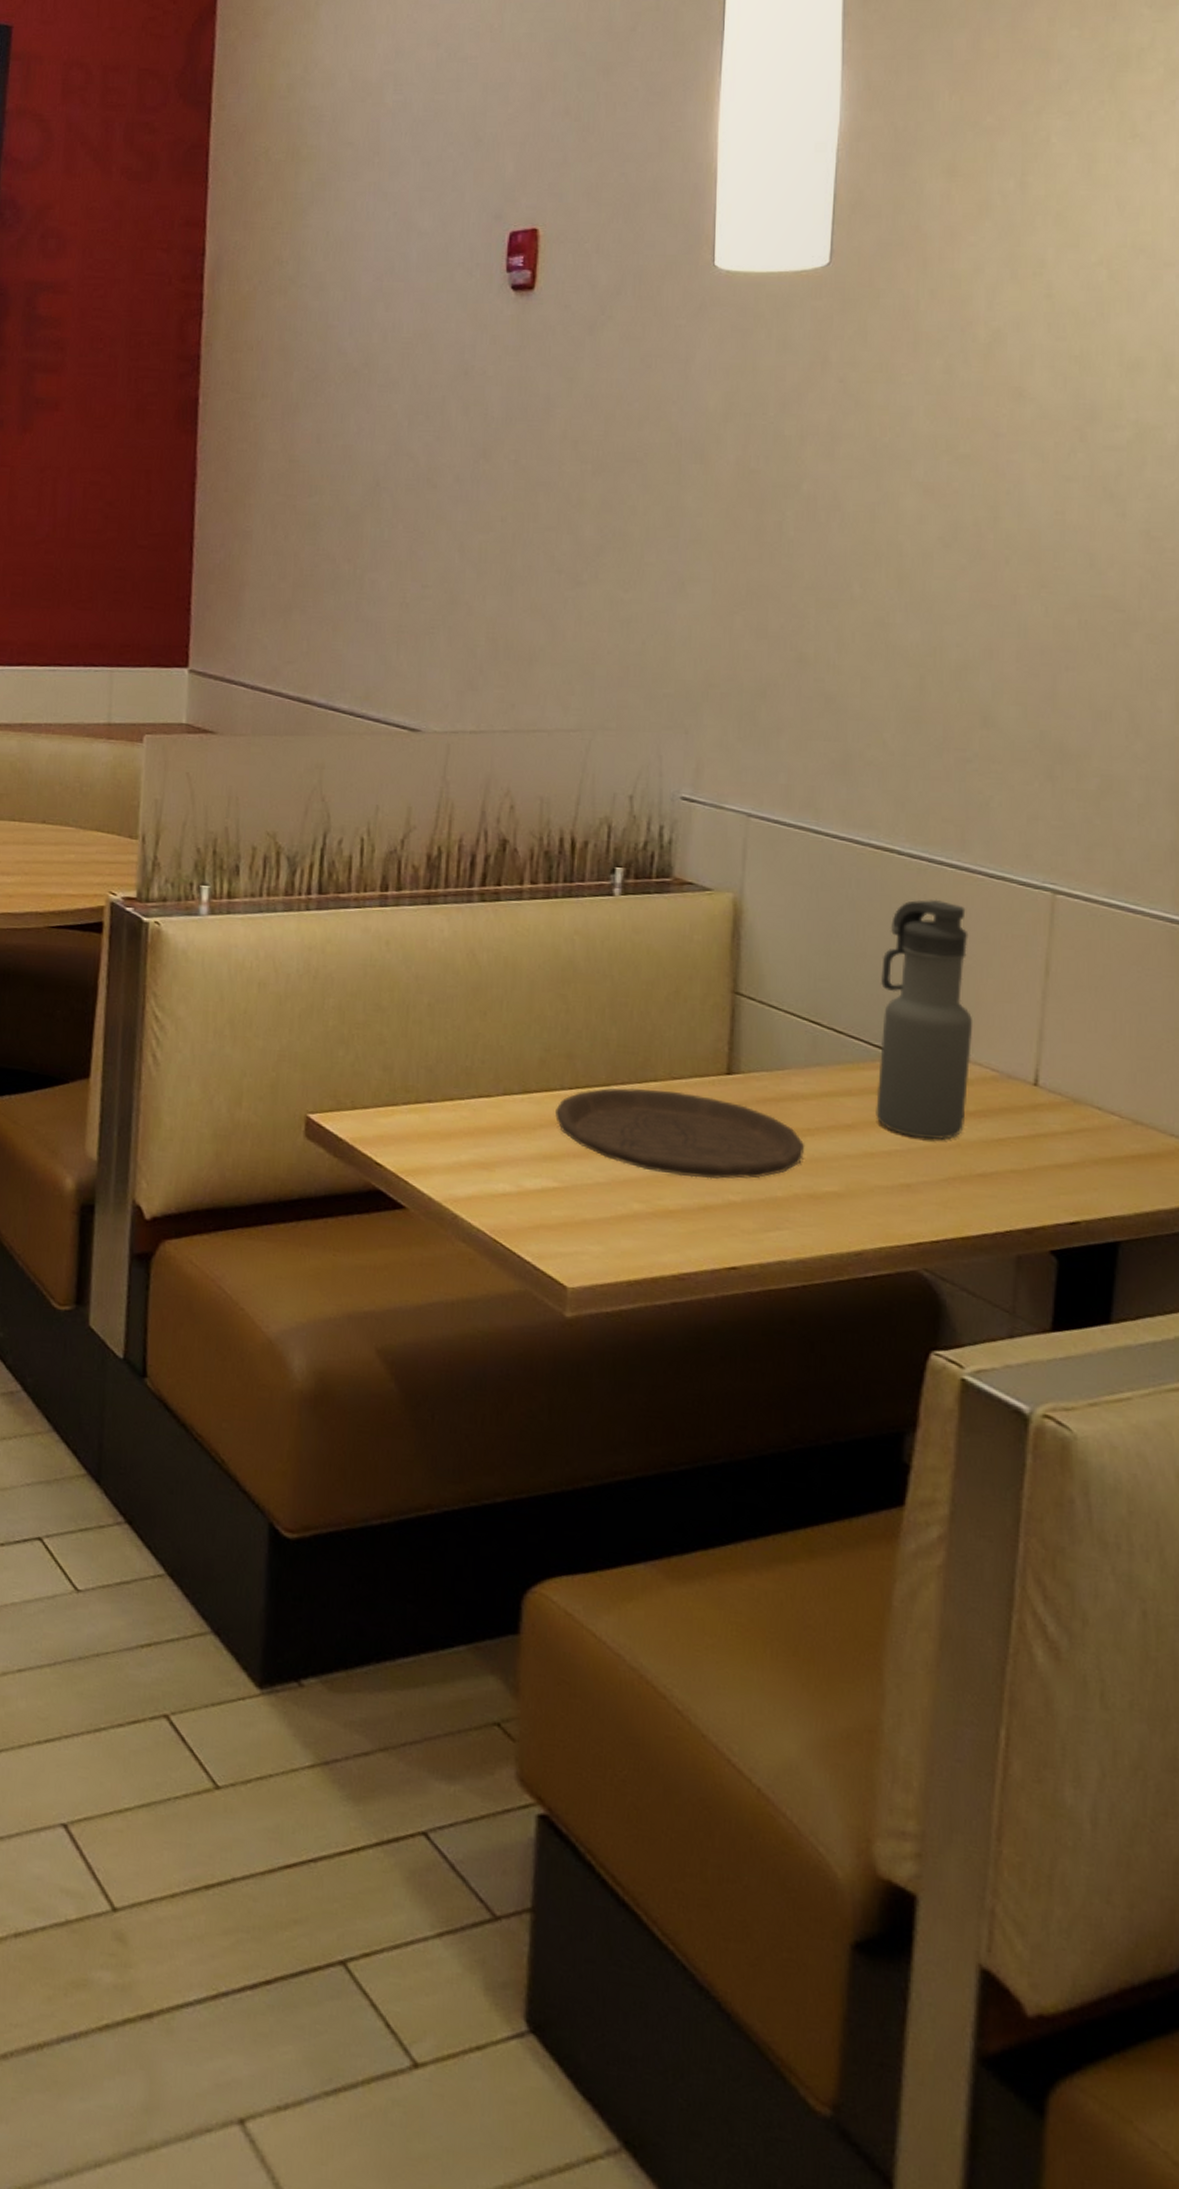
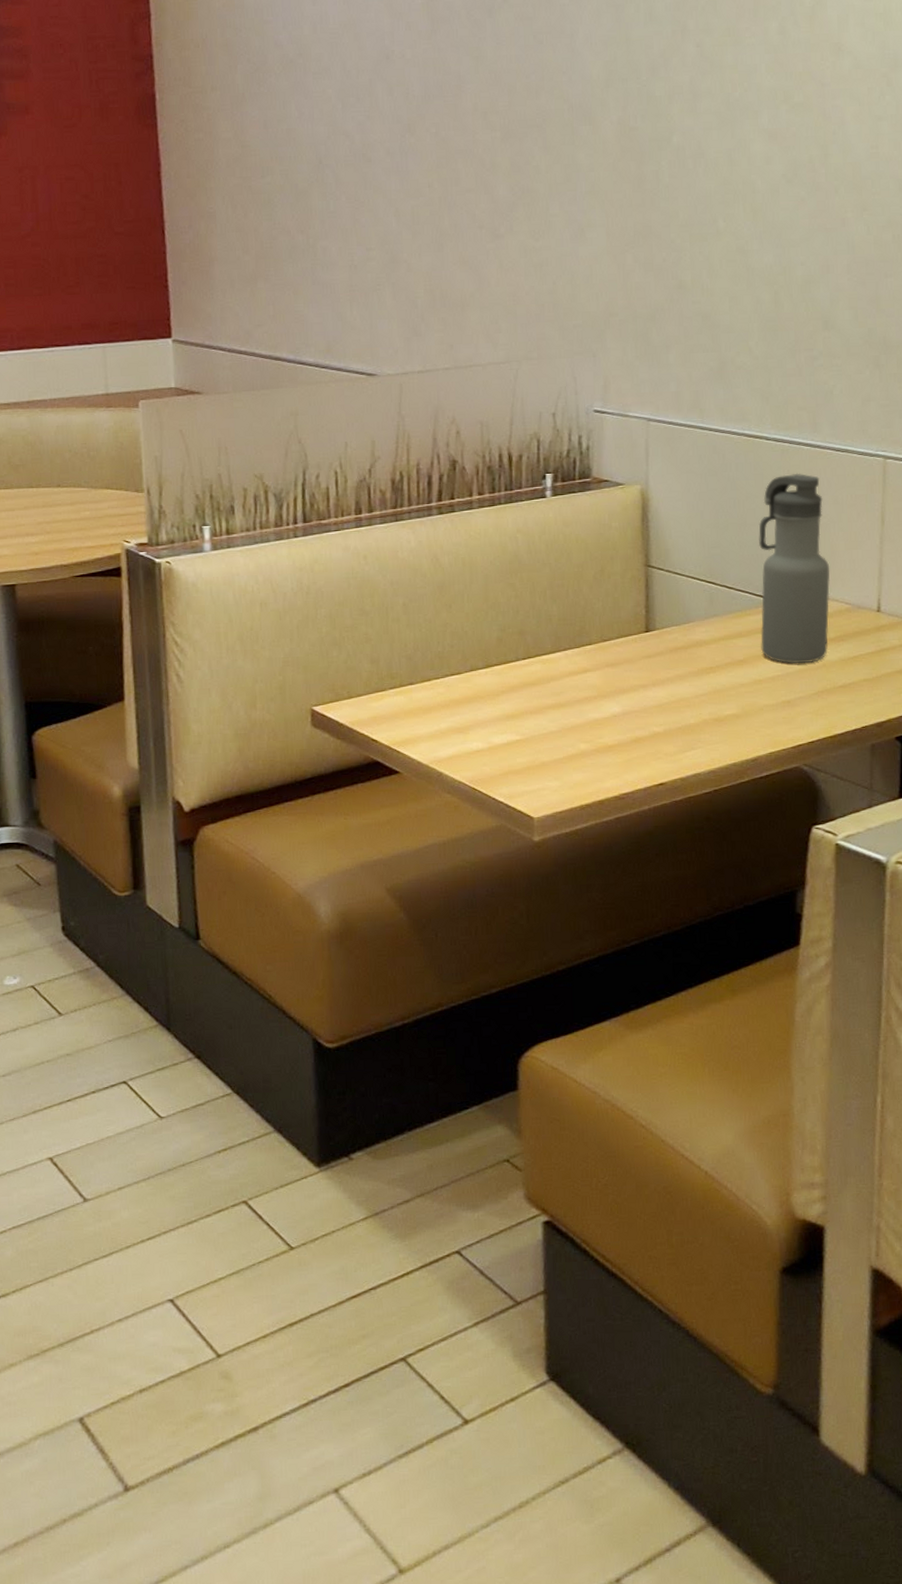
plate: present [555,1087,805,1179] -> none [513,650,709,718]

